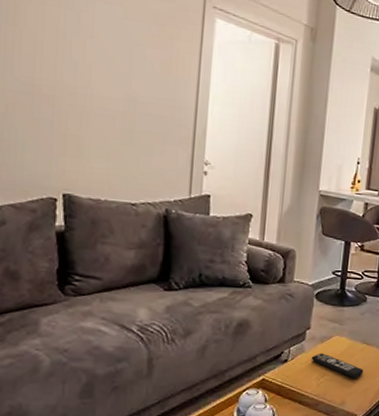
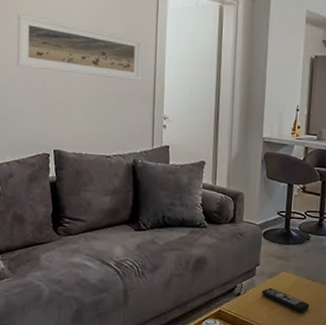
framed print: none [16,27,181,119] -> present [17,14,142,81]

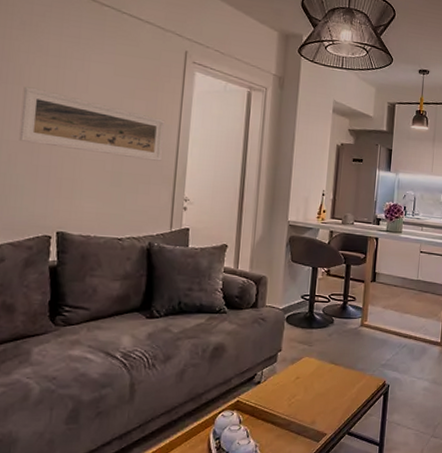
remote control: present [261,287,310,312] -> none [282,374,333,398]

